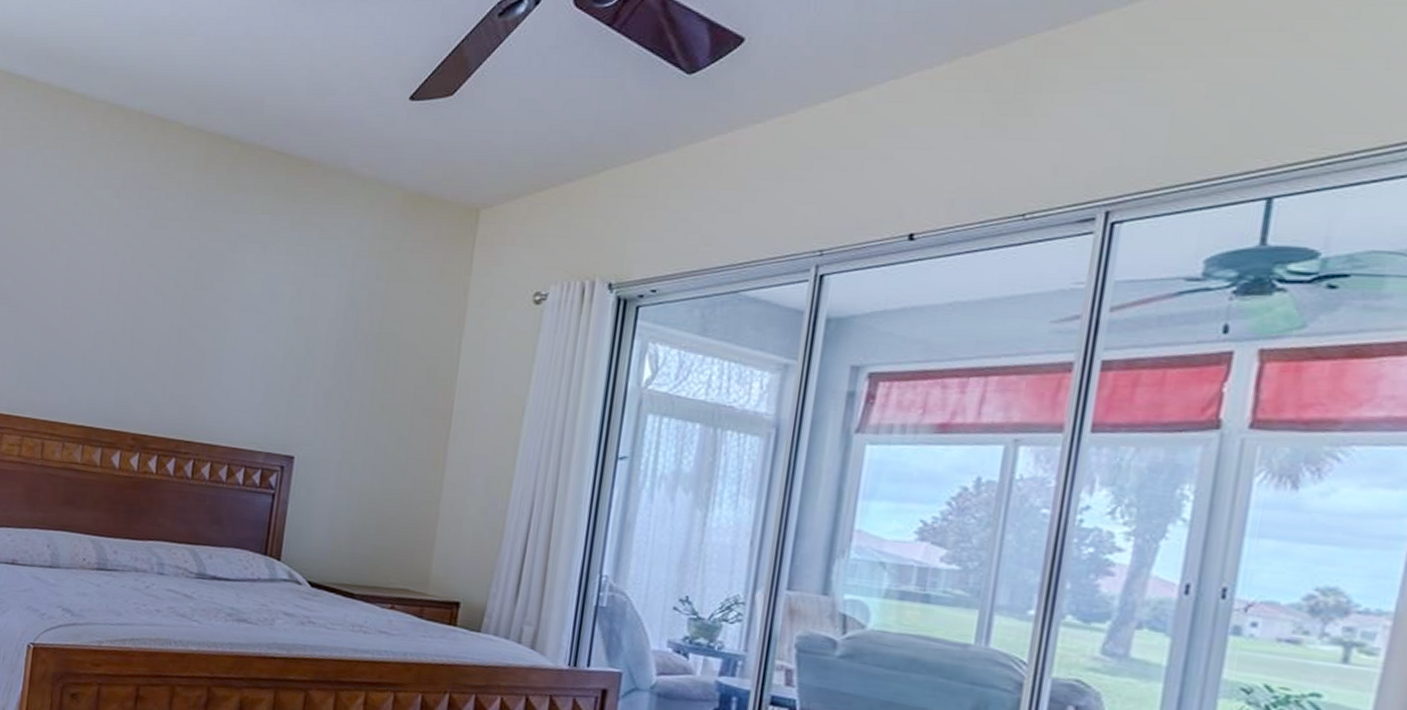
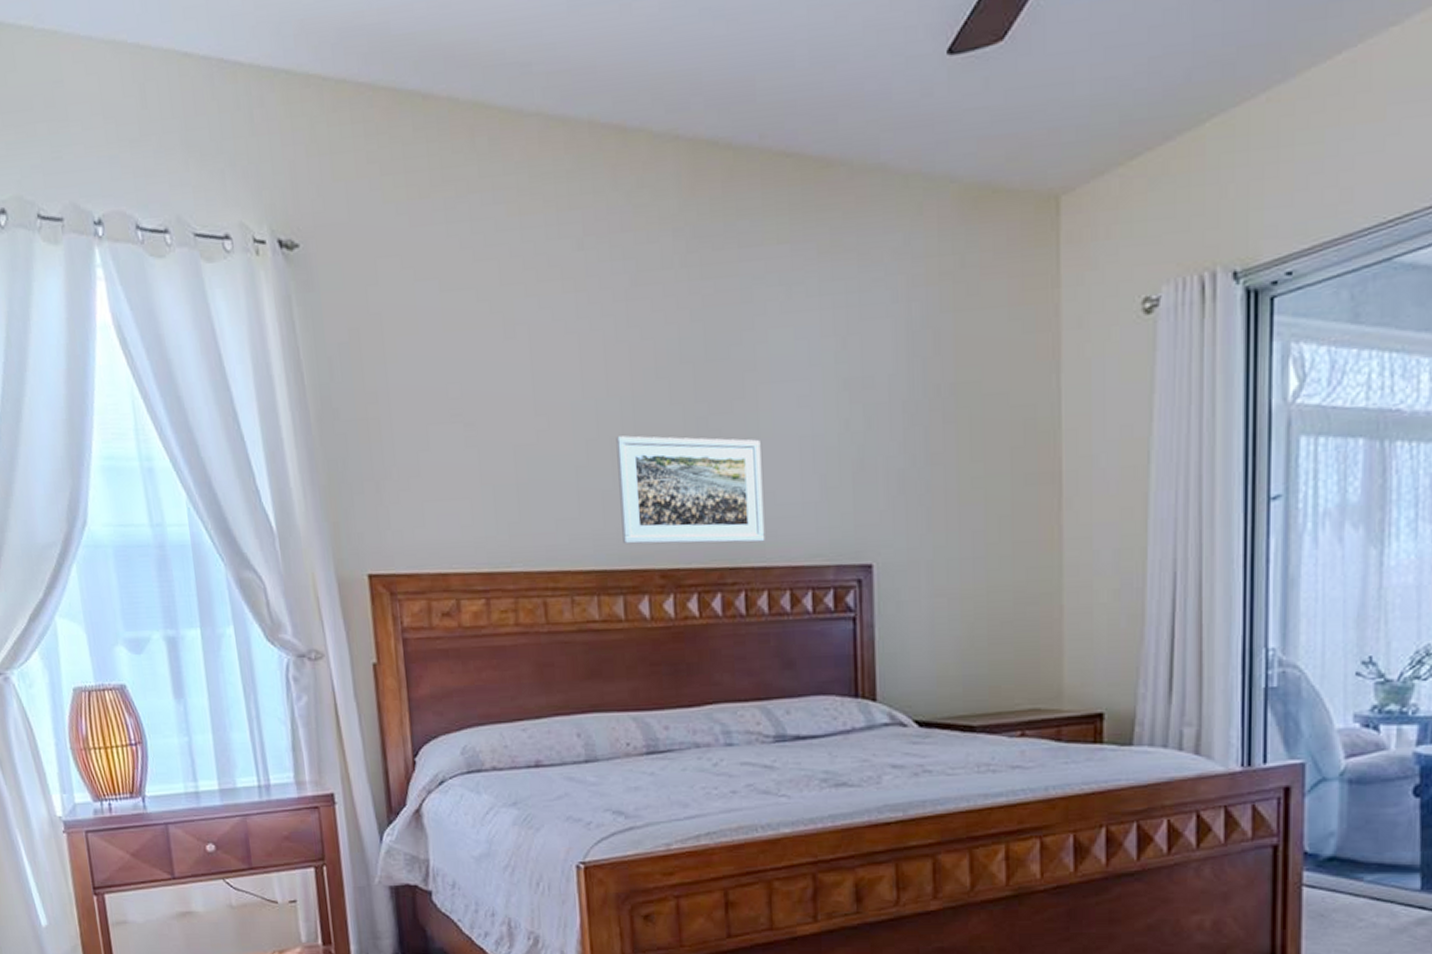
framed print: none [109,332,224,426] -> present [616,435,765,545]

